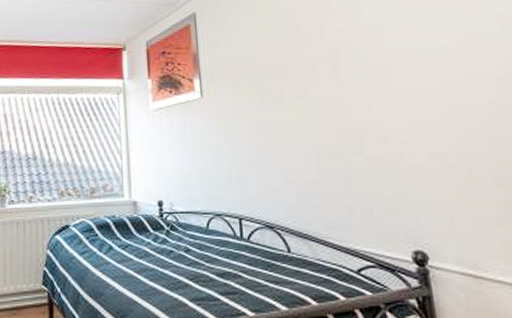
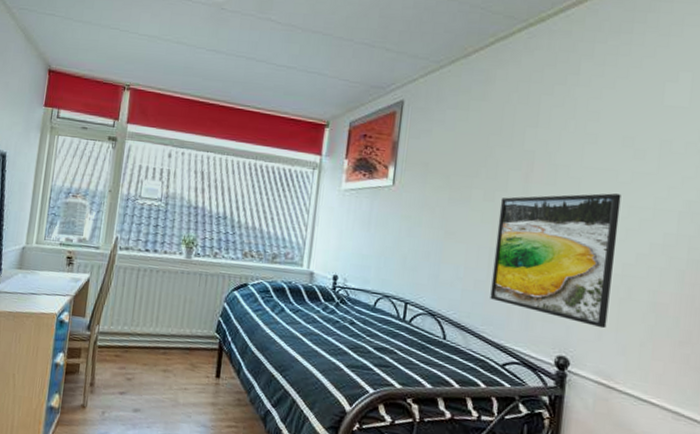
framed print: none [313,71,456,213] -> present [490,193,621,329]

